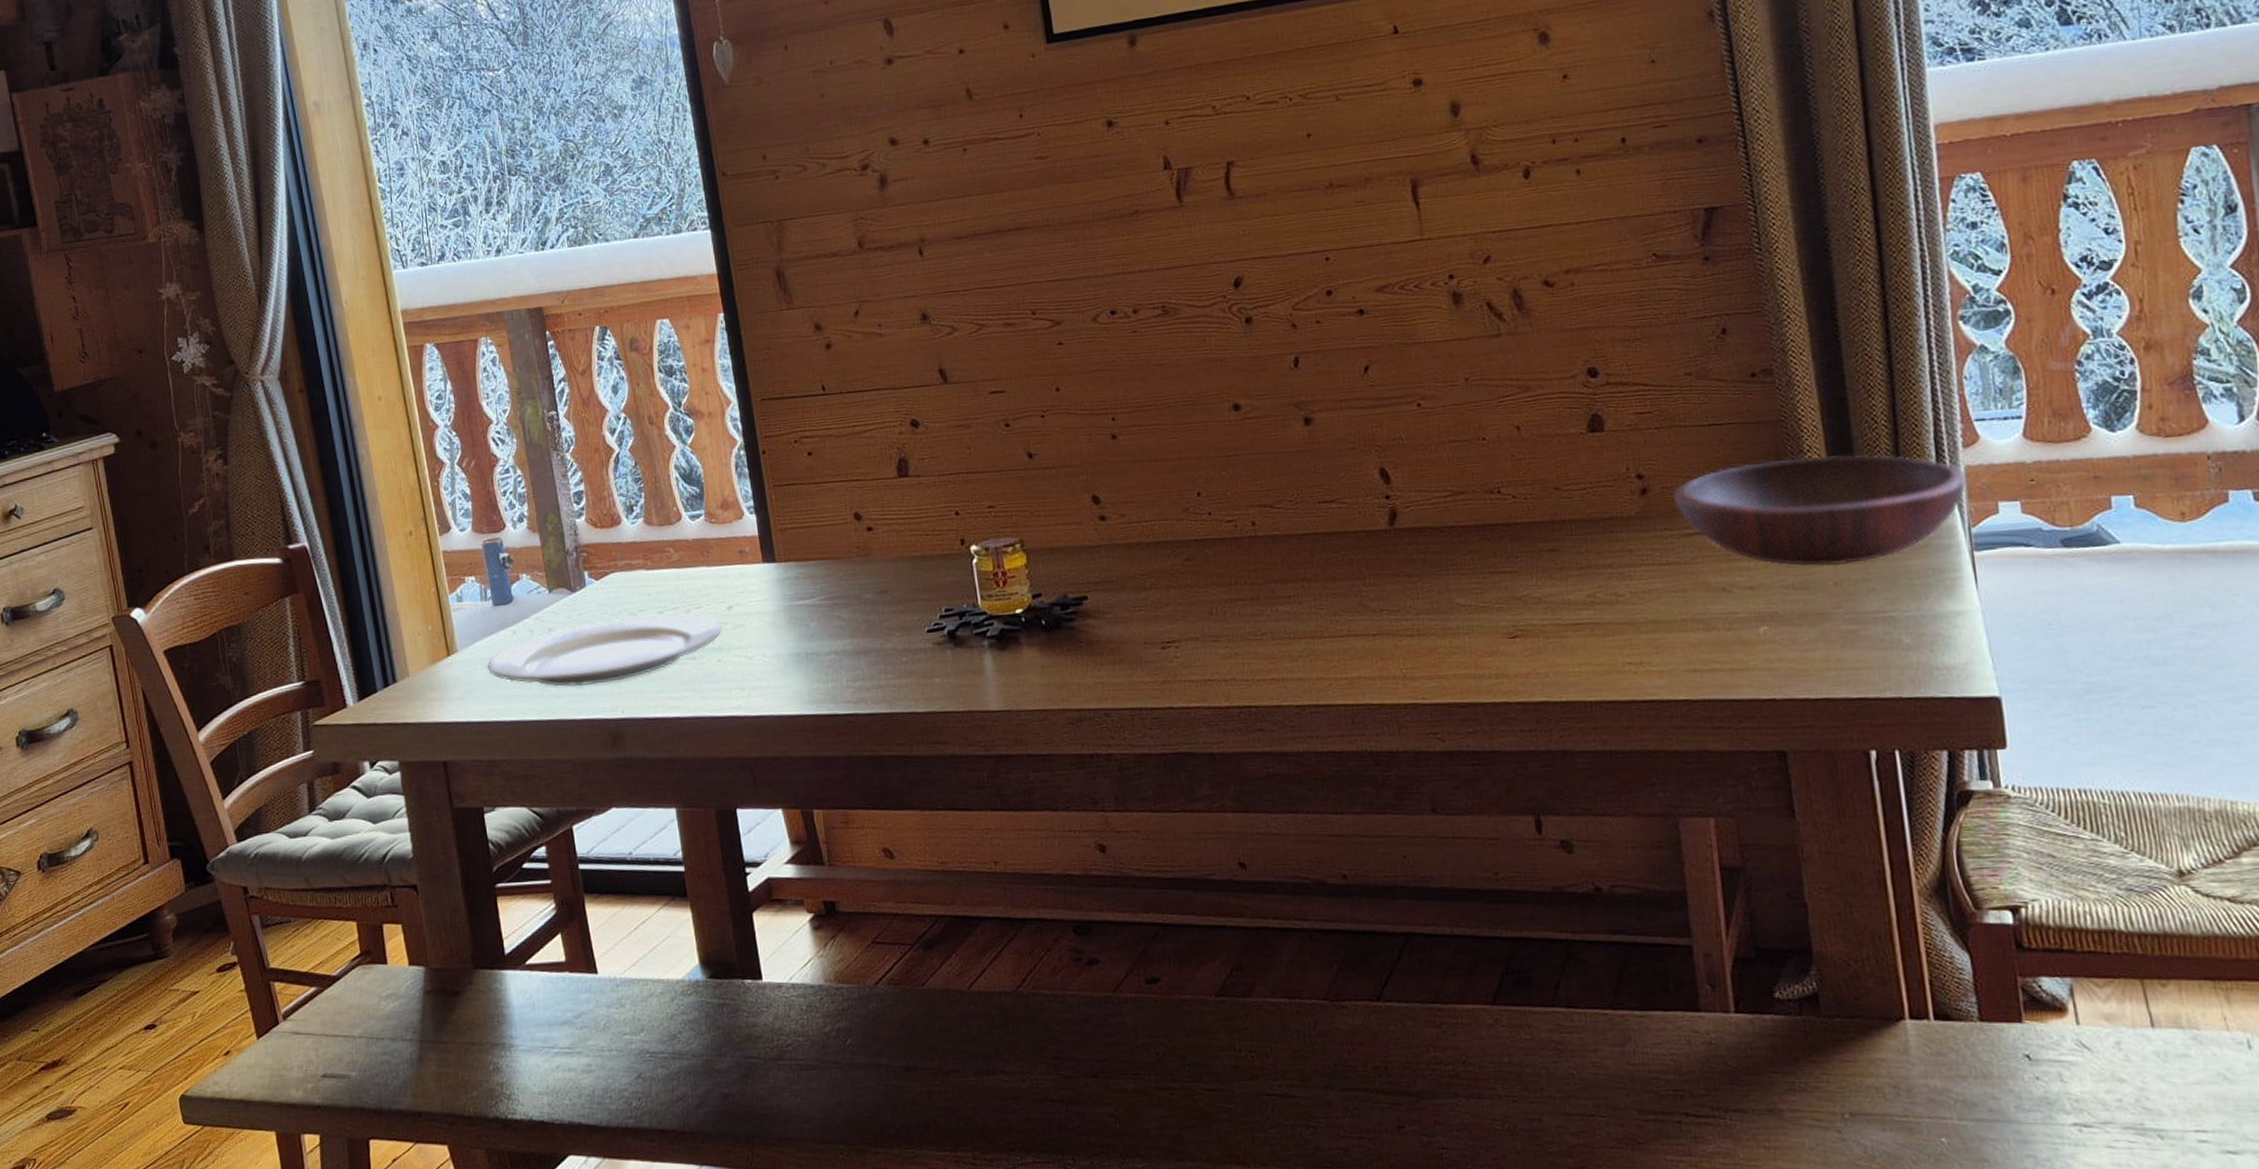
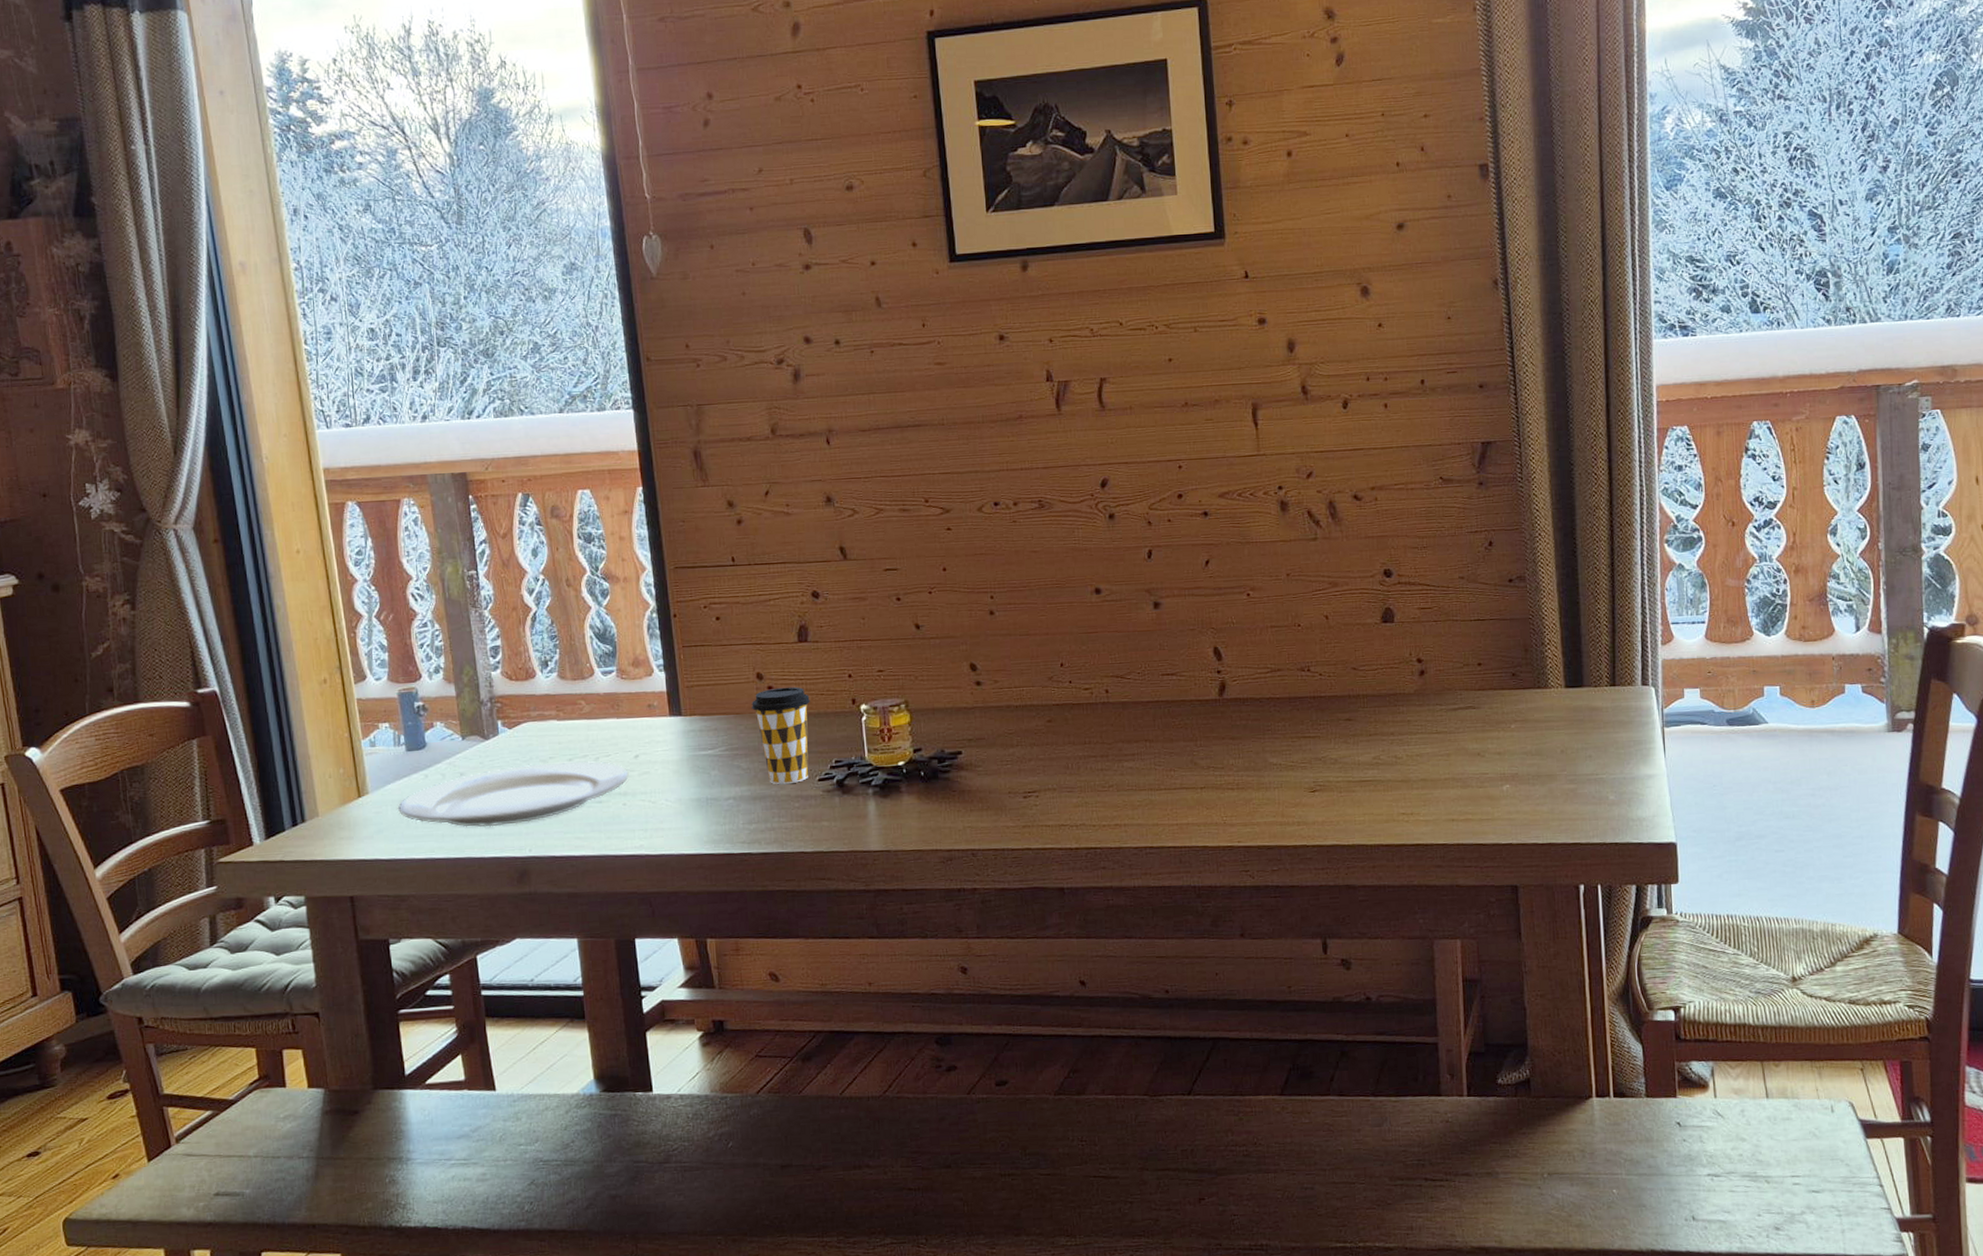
coffee cup: none [850,527,916,637] -> present [752,686,811,785]
wooden bowl: present [1673,454,1966,567] -> none [1444,648,1662,737]

